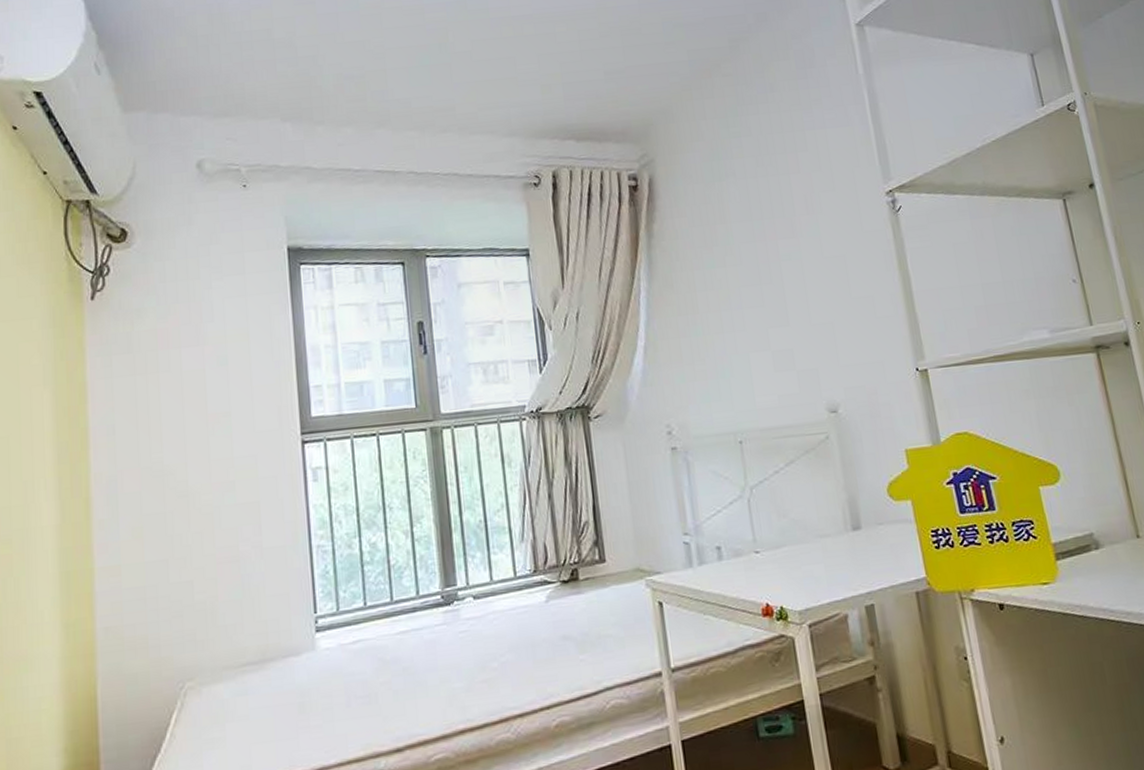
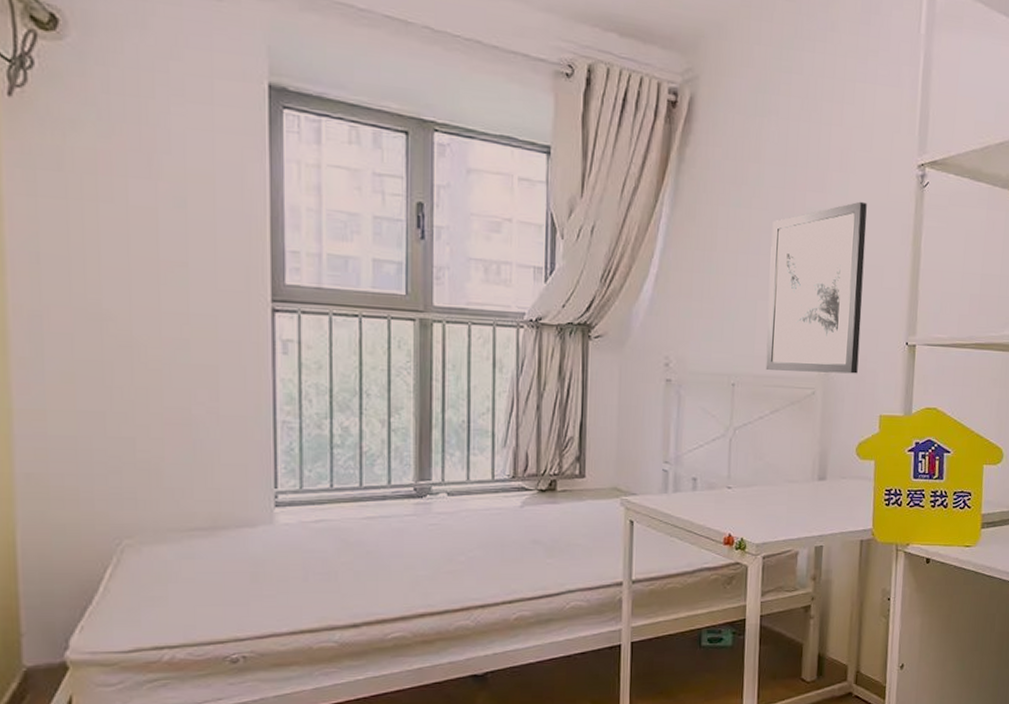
wall art: none [750,238,870,421] -> present [765,201,867,374]

